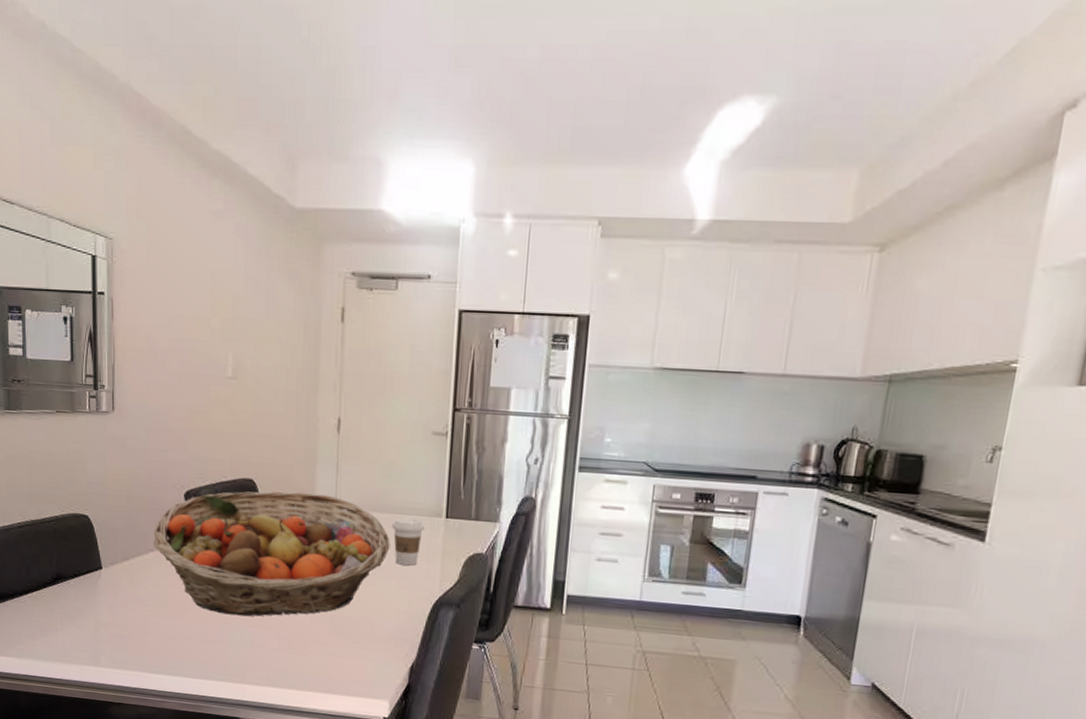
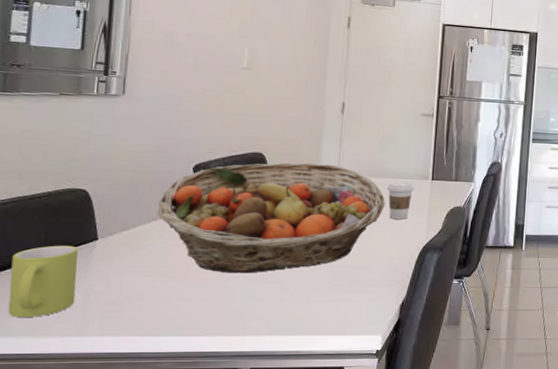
mug: none [32,572,87,643] -> present [8,245,78,317]

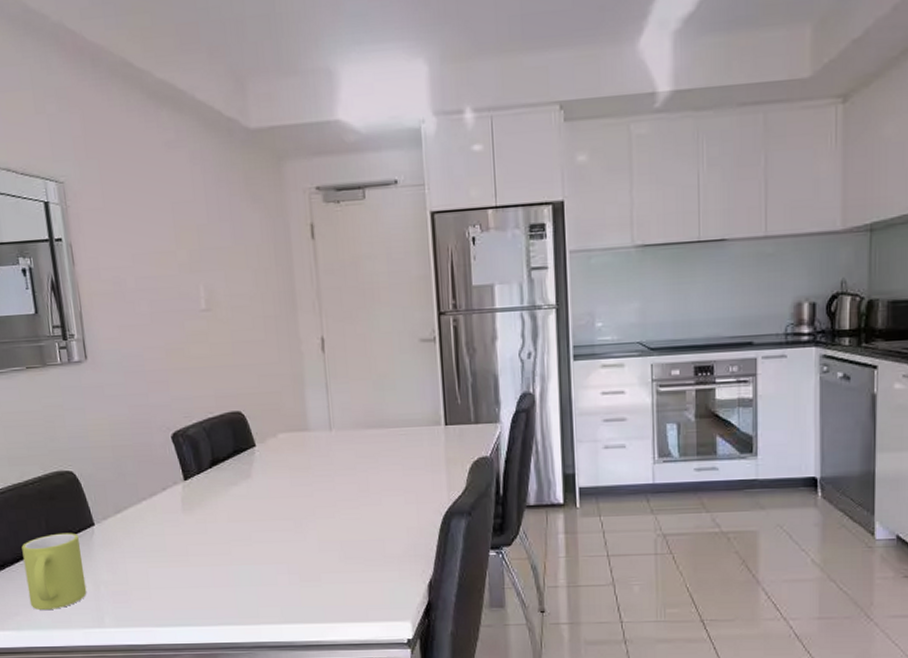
fruit basket: present [157,162,385,274] -> none [144,417,392,555]
coffee cup: present [386,181,414,220] -> none [390,430,425,479]

